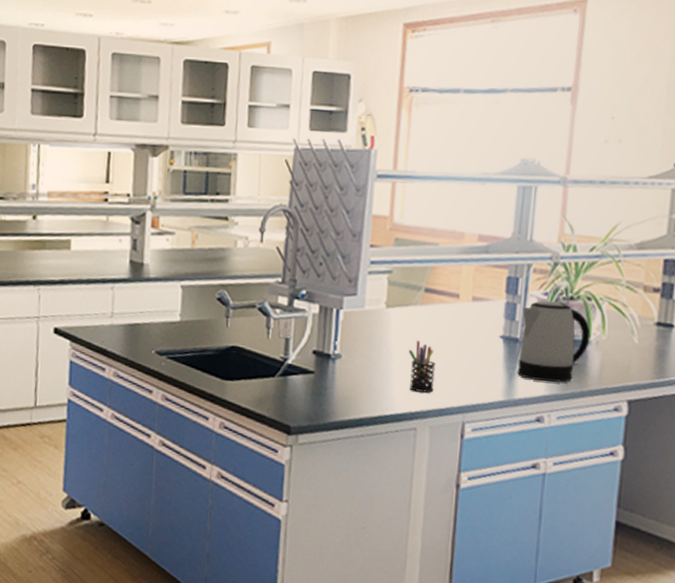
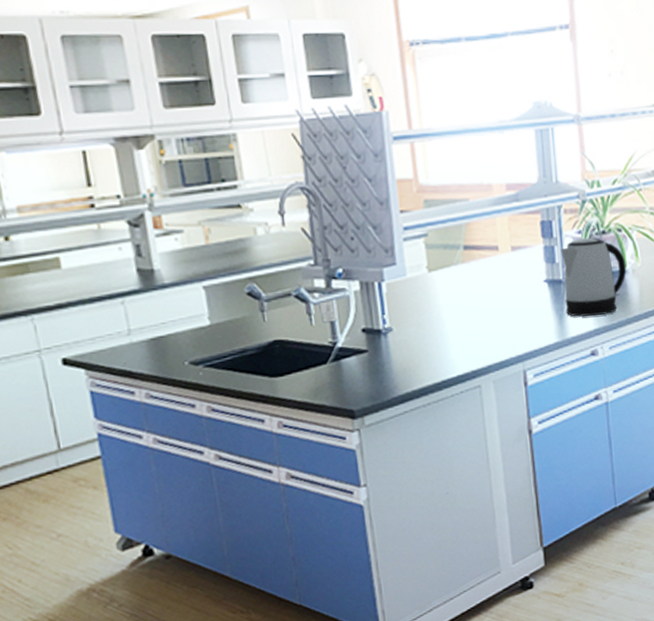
pen holder: present [408,340,436,393] -> none [458,299,490,350]

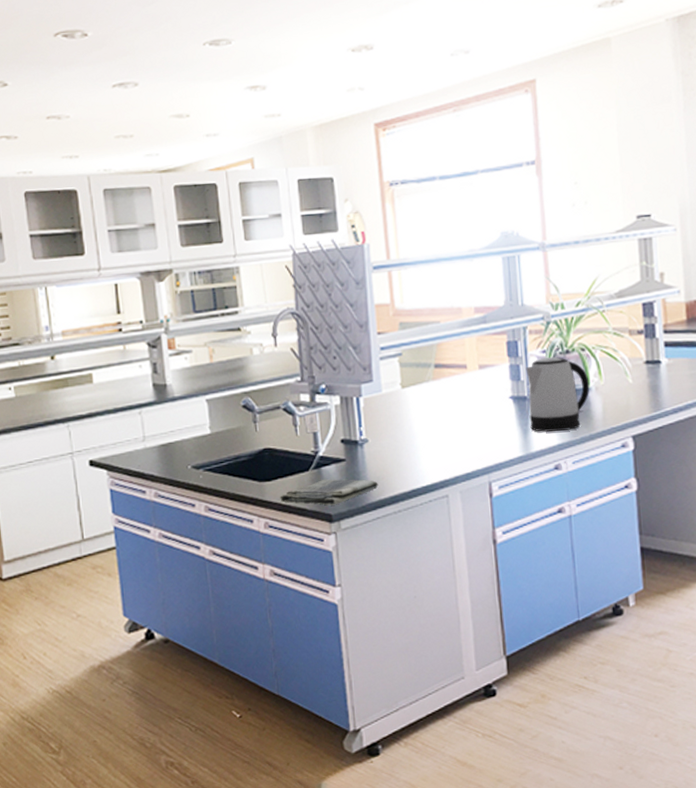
dish towel: none [294,371,405,401] -> present [280,479,378,506]

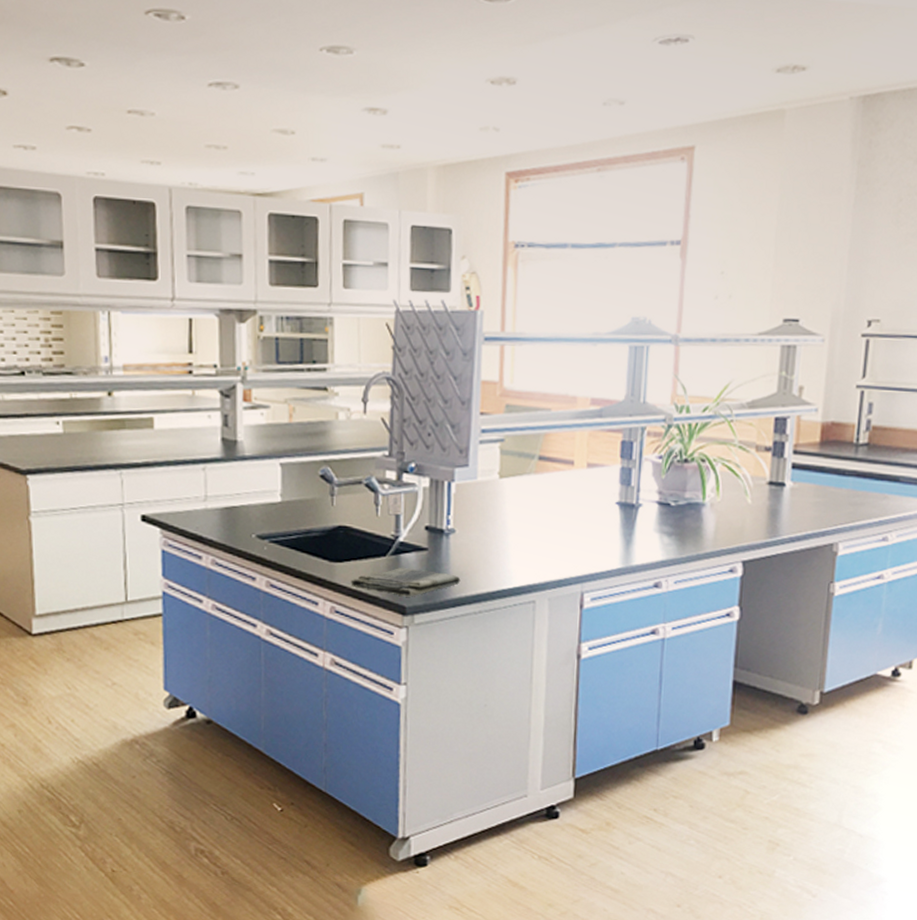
kettle: present [525,356,590,432] -> none [634,463,705,547]

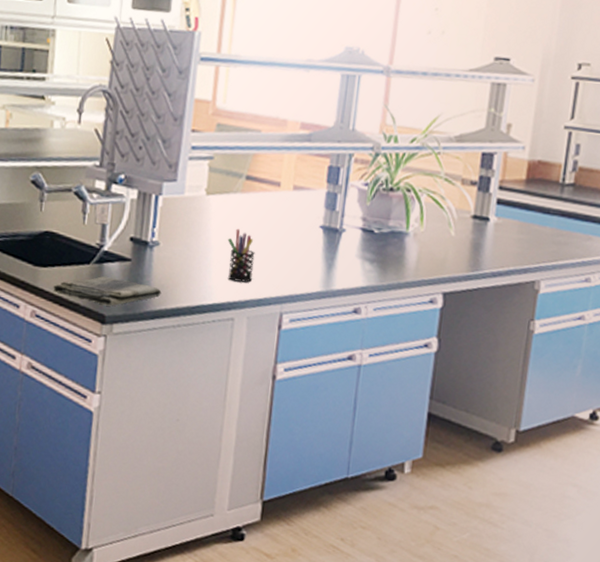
pen holder: none [524,510,552,564] -> present [228,229,255,283]

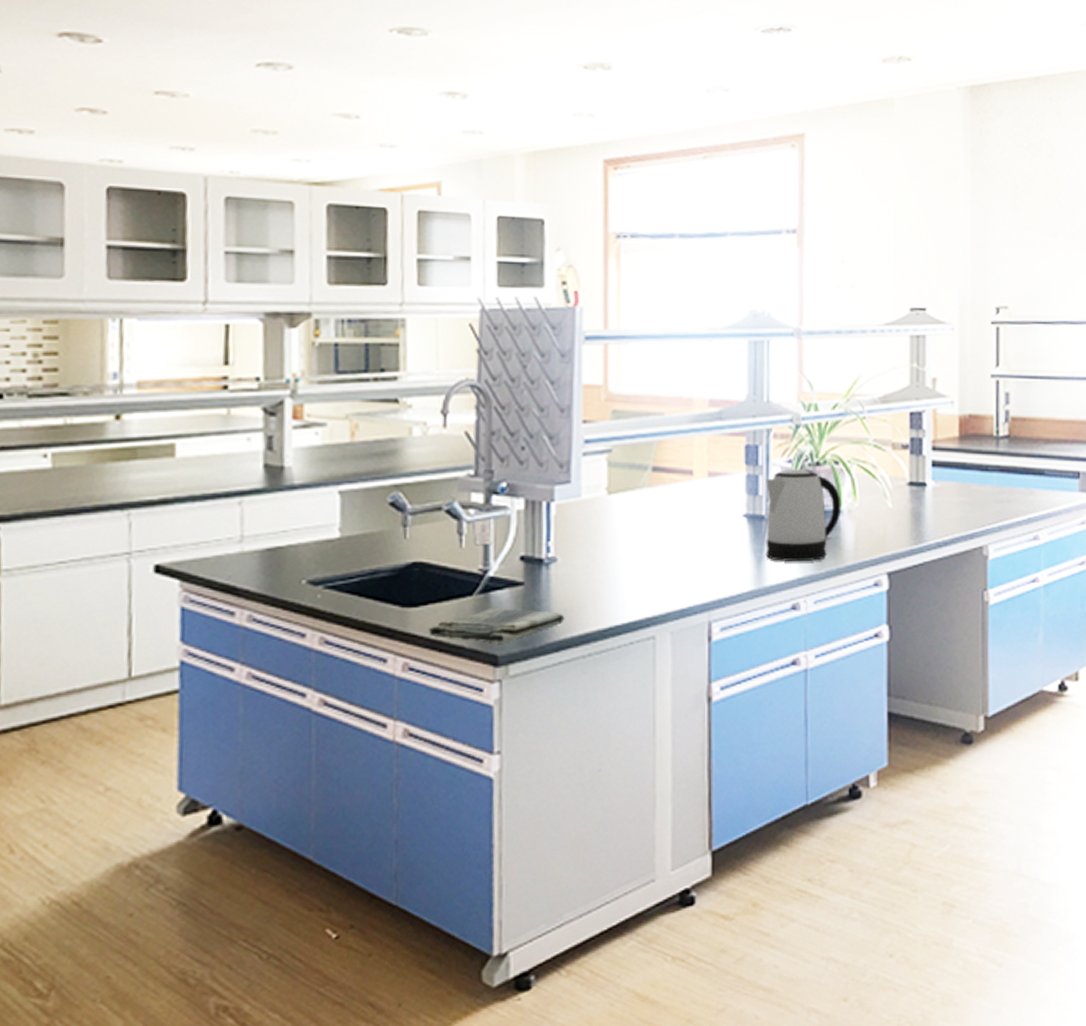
pen holder: present [228,229,255,283] -> none [638,530,672,592]
kettle: none [335,191,409,274] -> present [765,468,842,562]

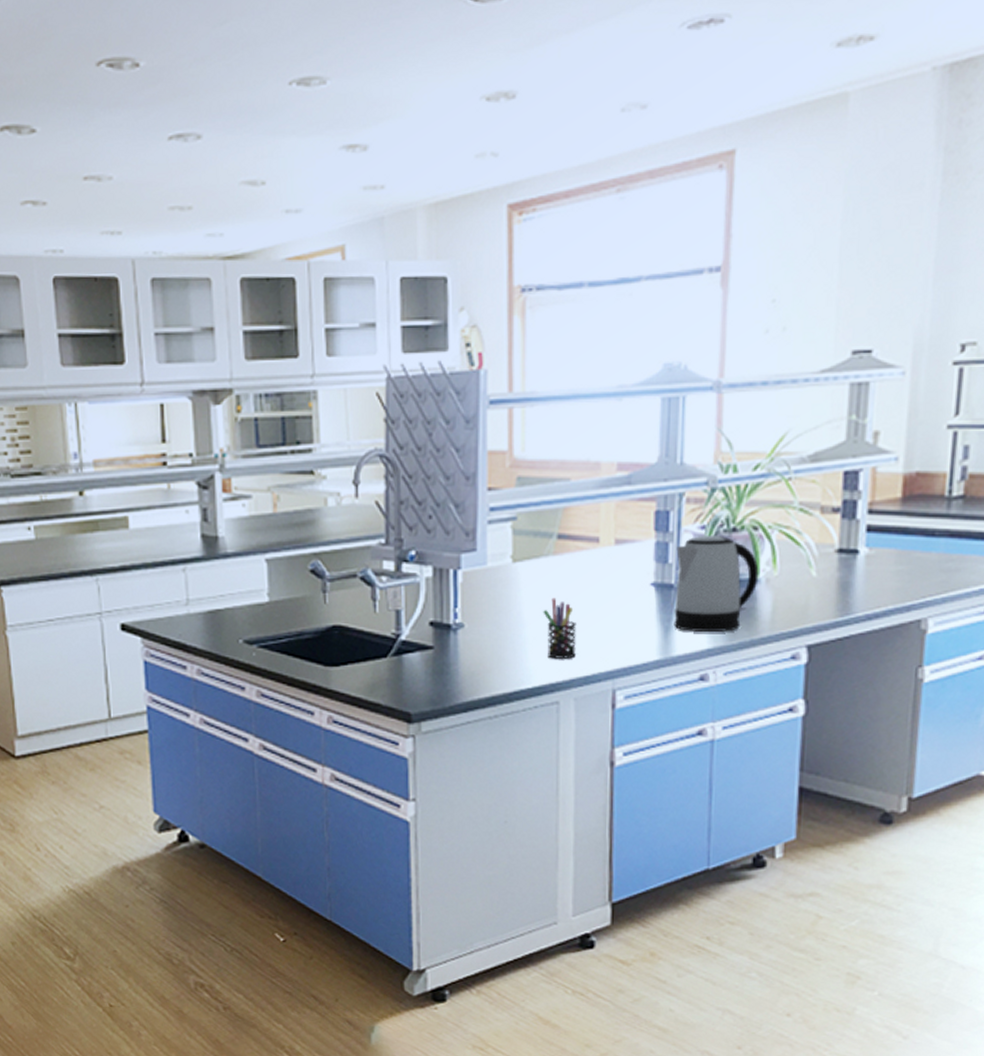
dish towel: present [428,608,565,644] -> none [349,670,472,702]
pen holder: none [638,530,672,592] -> present [543,598,576,659]

